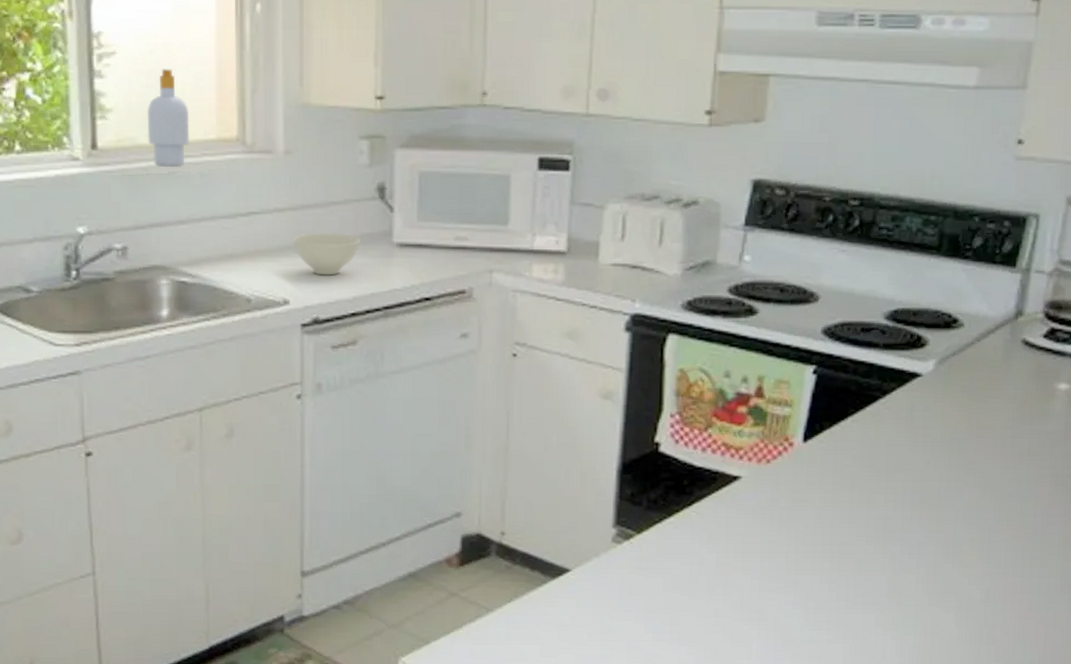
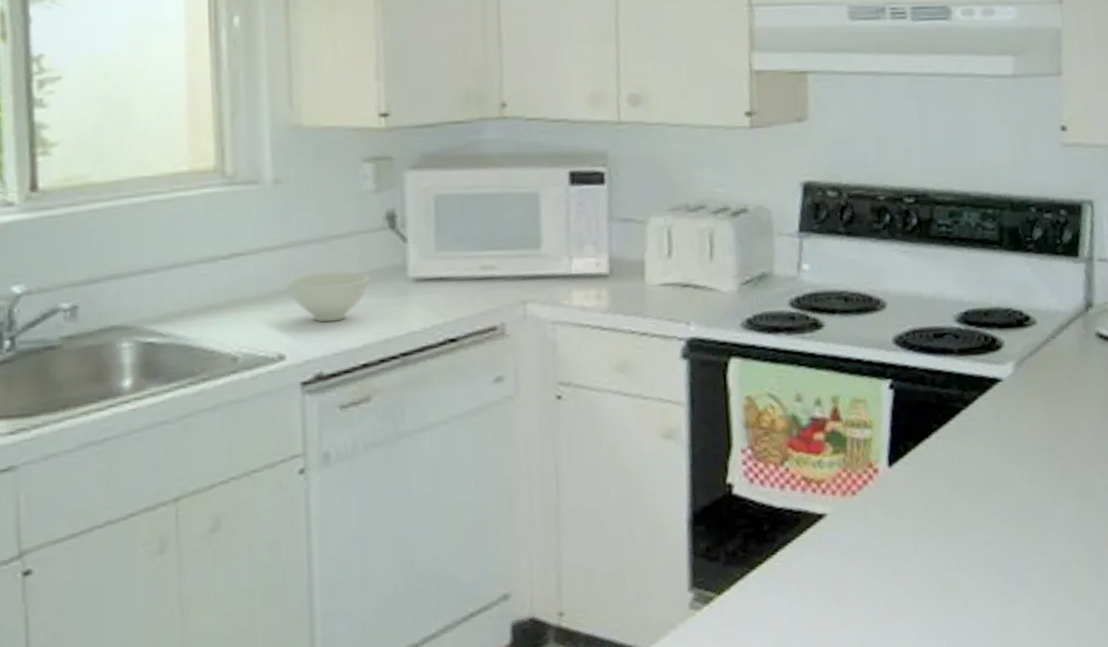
soap bottle: present [147,69,190,167] -> none [101,93,156,207]

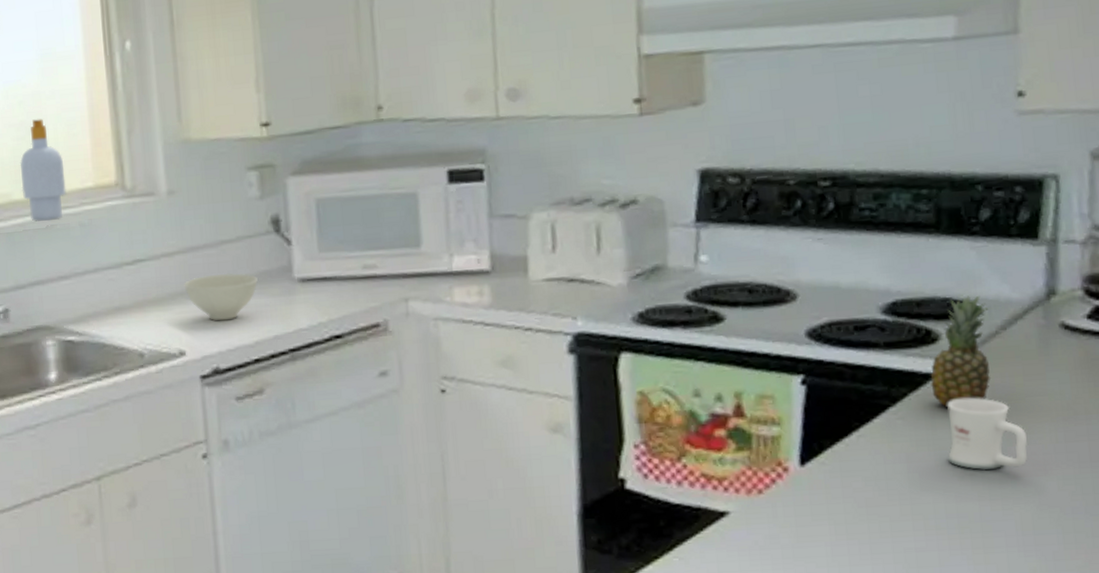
soap bottle: none [101,93,156,207] -> present [19,118,66,222]
fruit: none [995,307,1044,409] -> present [929,296,992,407]
mug: none [1009,400,1073,468] -> present [947,397,1028,471]

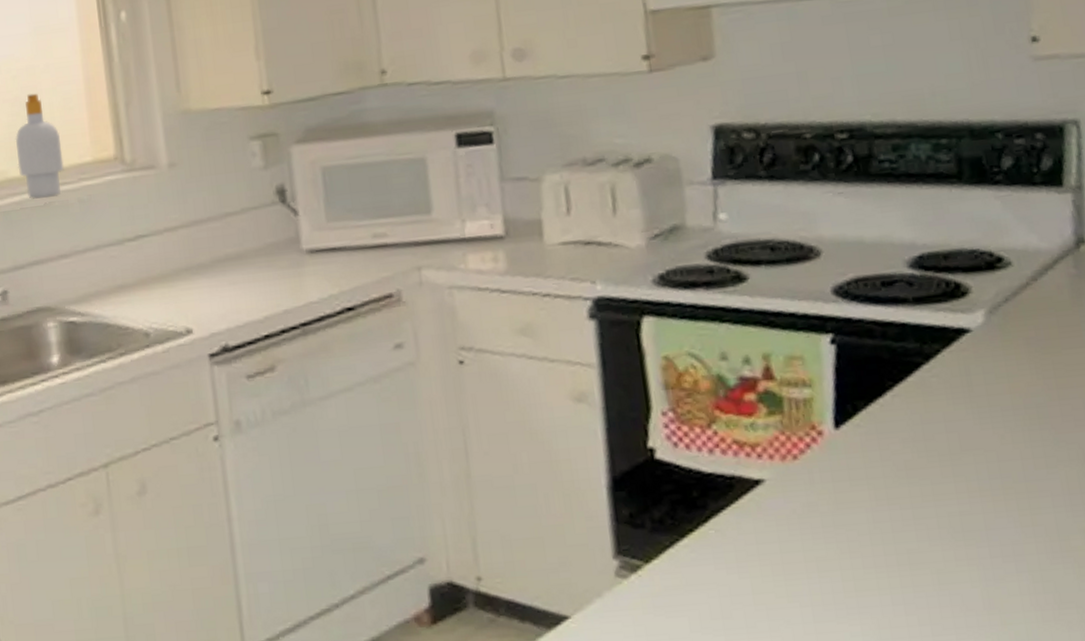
bowl: present [183,273,258,322] -> none [188,246,265,297]
fruit: present [929,296,992,407] -> none [962,247,1026,363]
mug: present [947,397,1028,471] -> none [982,352,1068,428]

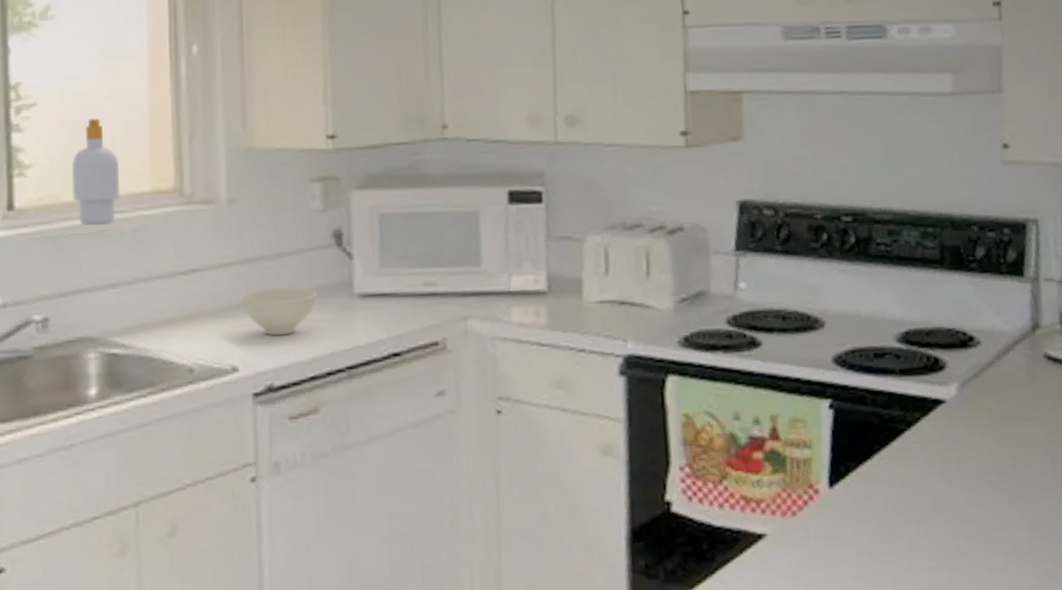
bowl: none [188,246,265,297] -> present [240,286,317,336]

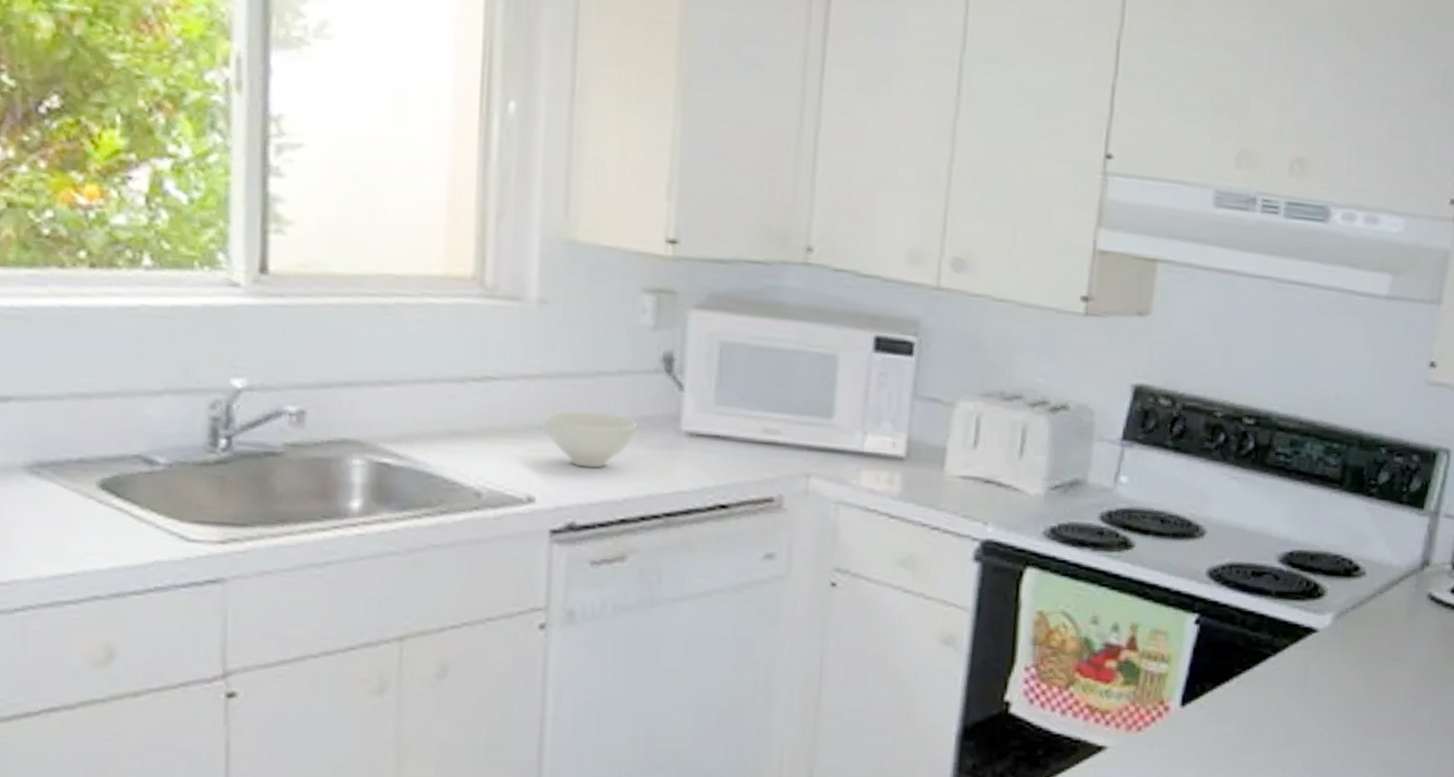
soap bottle: present [71,118,120,225] -> none [343,174,406,308]

